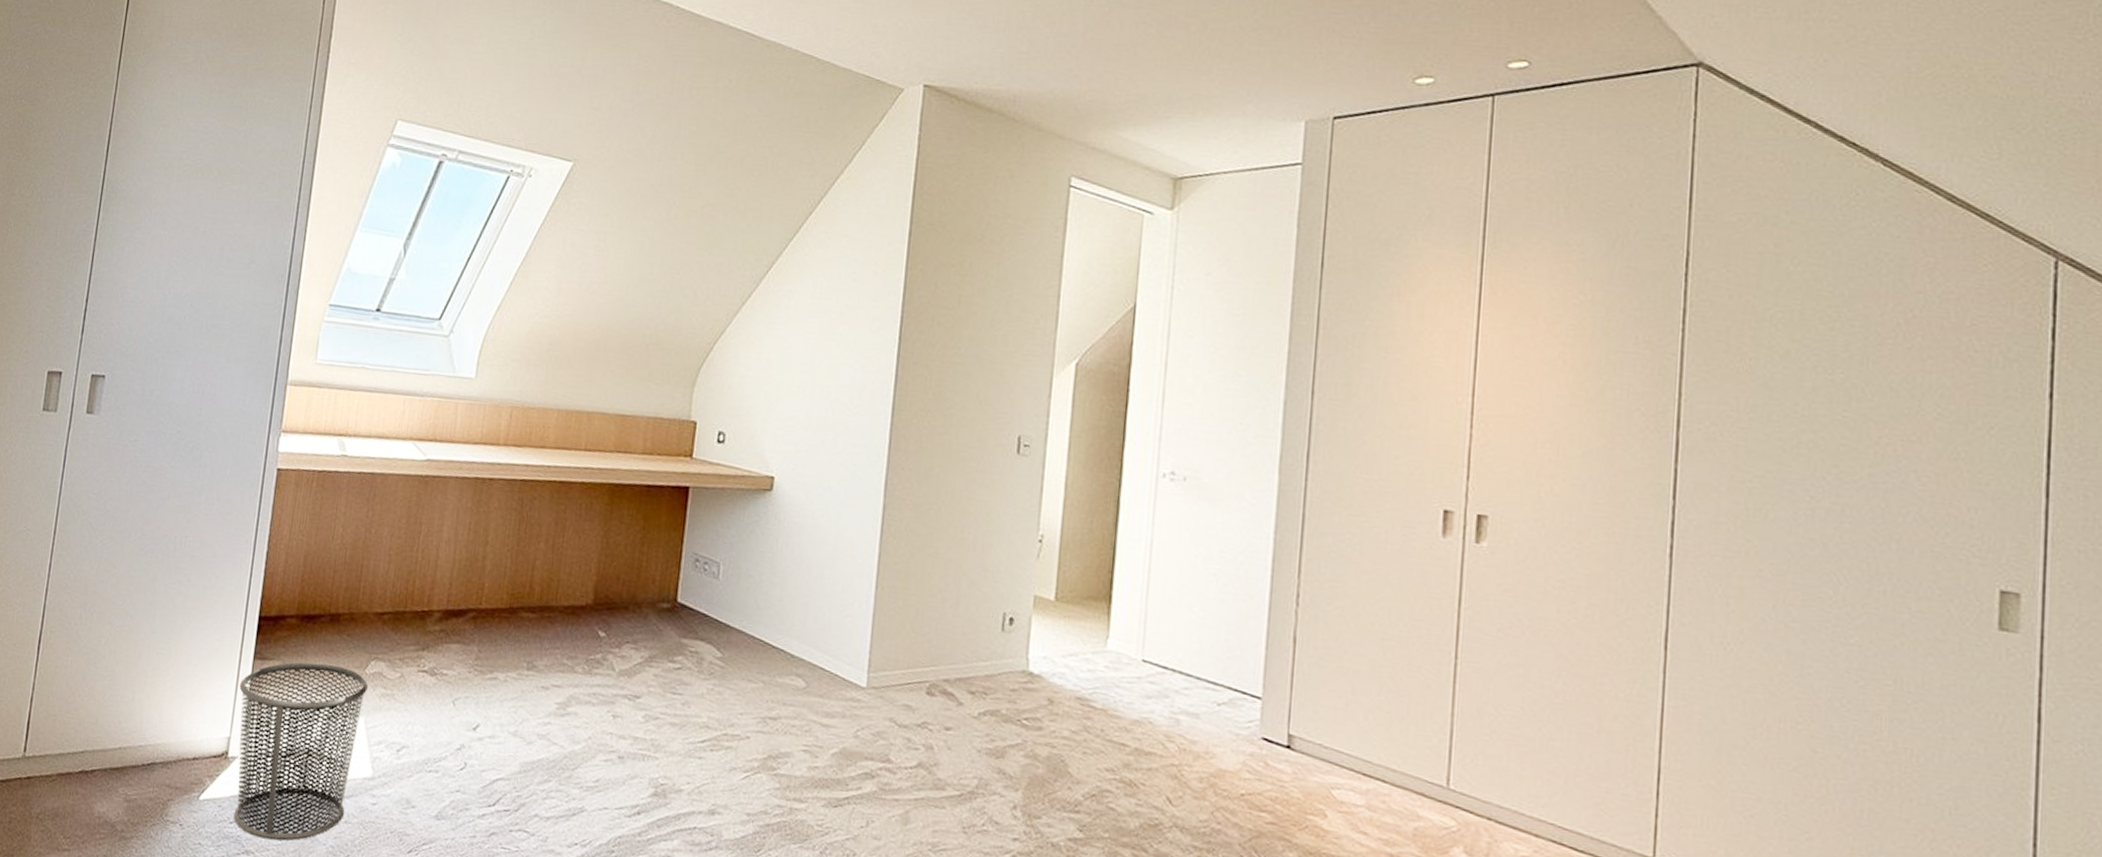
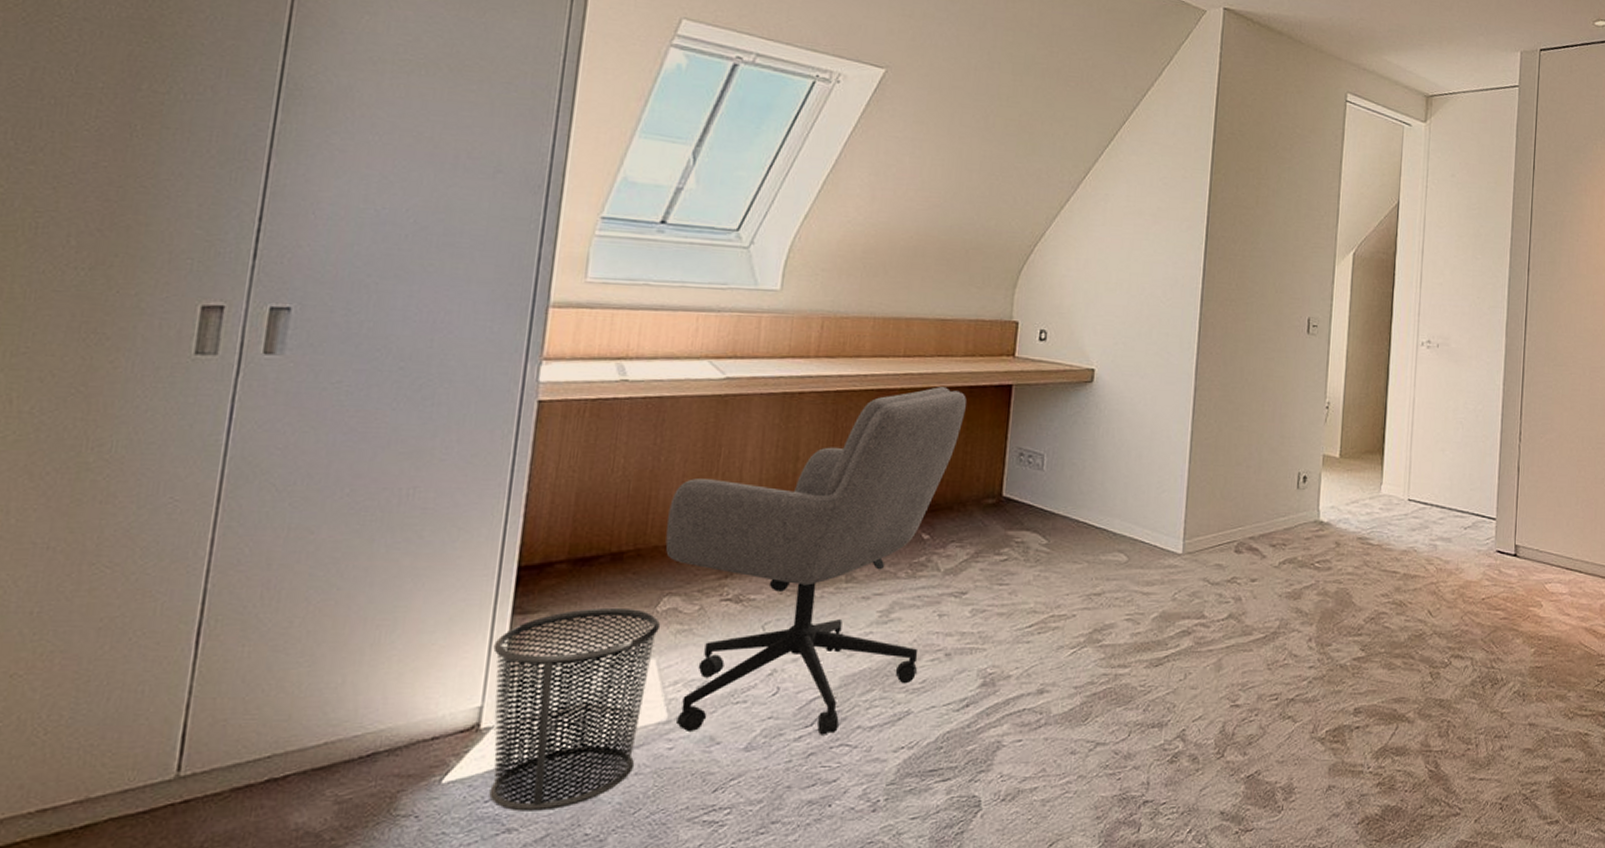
office chair: none [374,483,644,818] -> present [665,387,967,735]

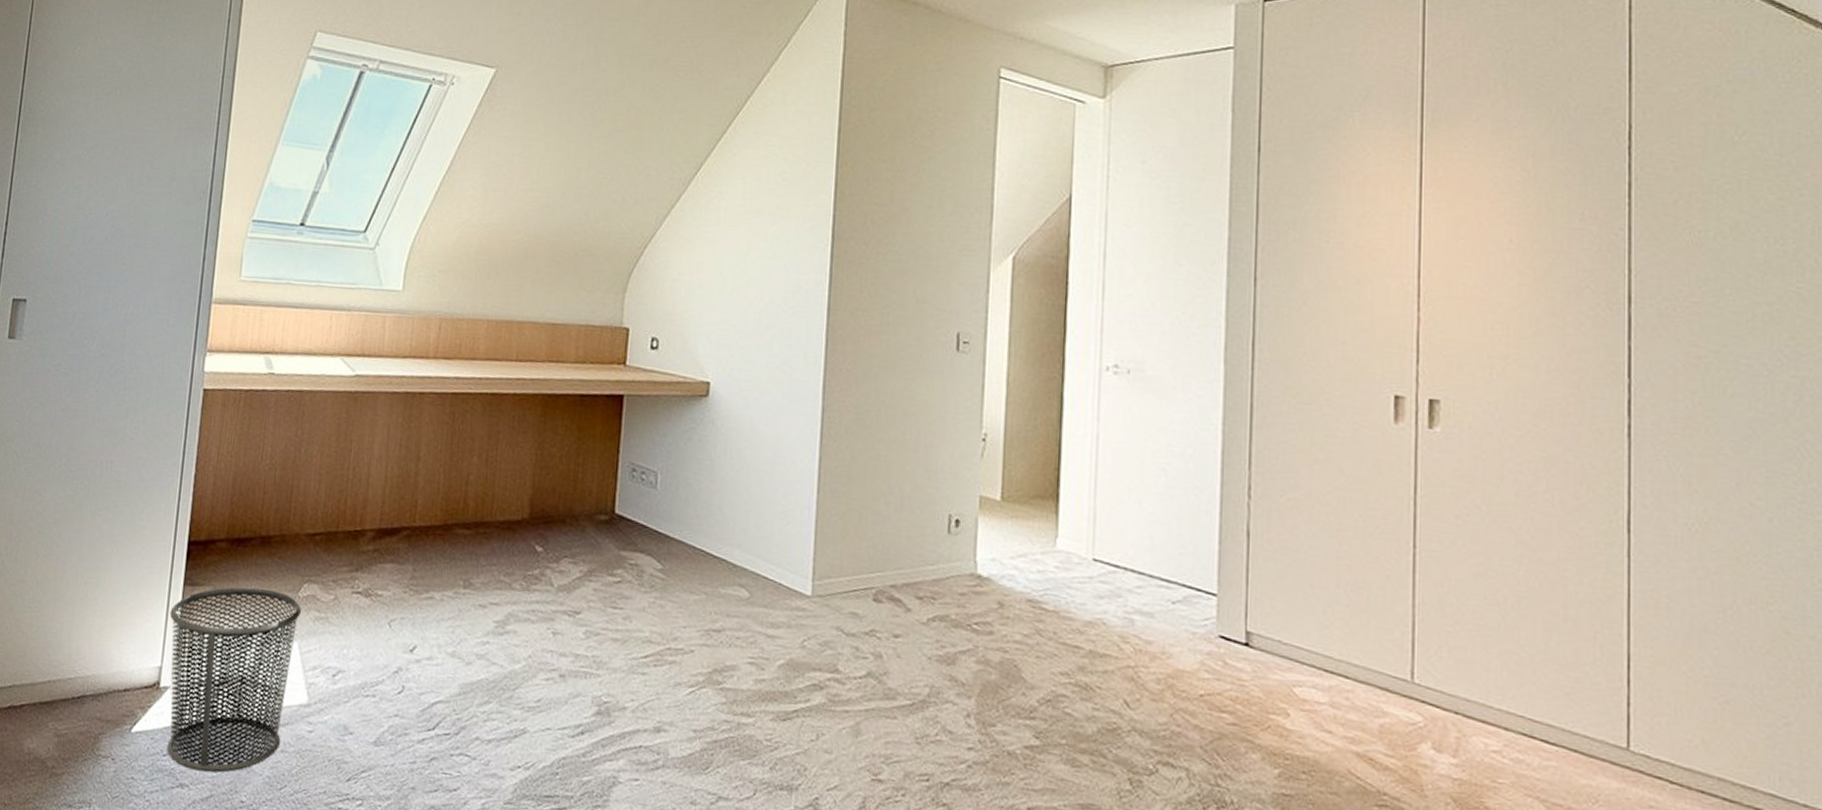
office chair: present [665,387,967,735] -> none [305,393,578,742]

